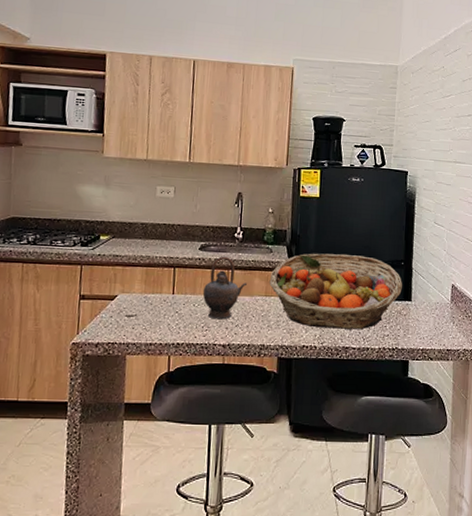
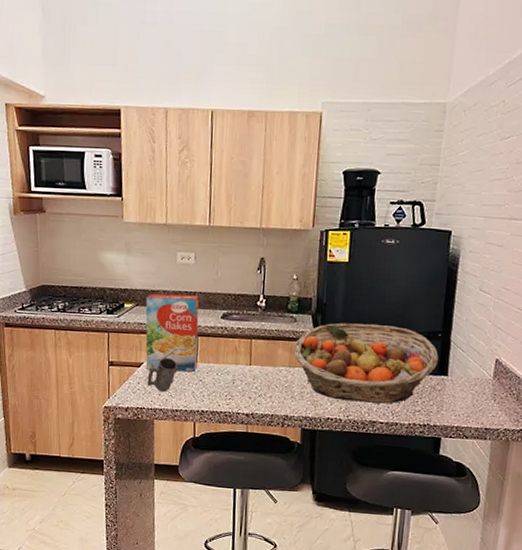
cereal box: none [120,226,177,304] -> present [145,293,199,372]
mug: none [120,290,154,325] -> present [147,358,178,392]
teapot: present [202,256,247,320] -> none [225,325,270,389]

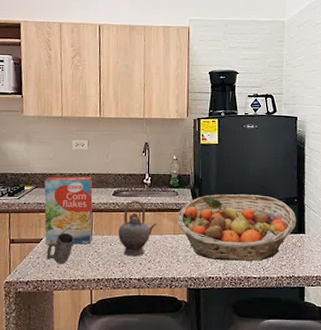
teapot: none [225,325,270,389] -> present [118,200,156,257]

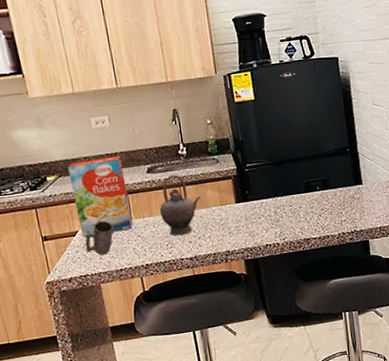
fruit basket: present [176,193,296,261] -> none [221,149,352,226]

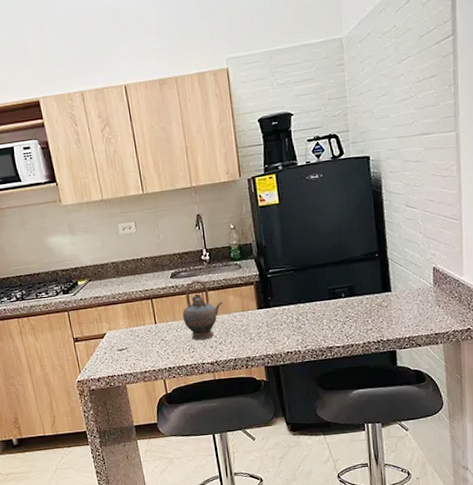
cereal box: present [68,156,133,238] -> none [97,261,157,340]
mug: present [85,221,115,255] -> none [112,324,140,357]

